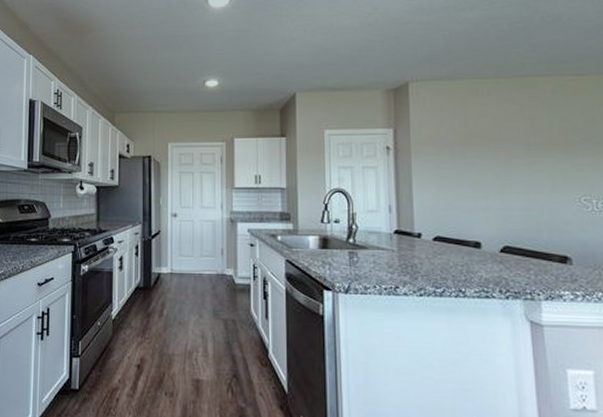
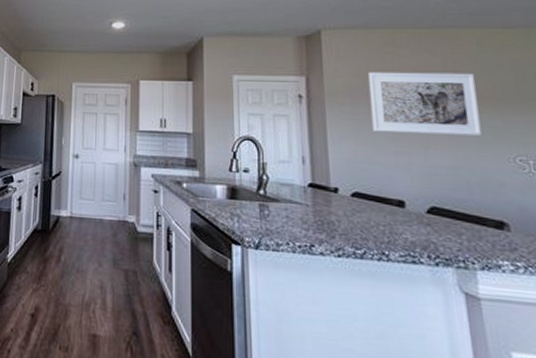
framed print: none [451,120,552,179] -> present [368,72,482,136]

